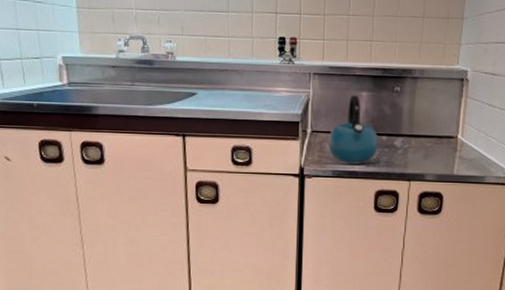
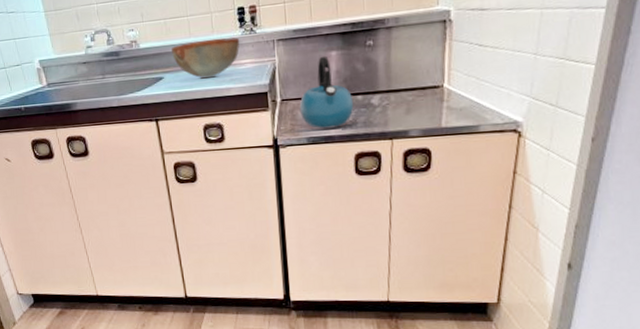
bowl: none [209,63,278,100] -> present [172,37,240,79]

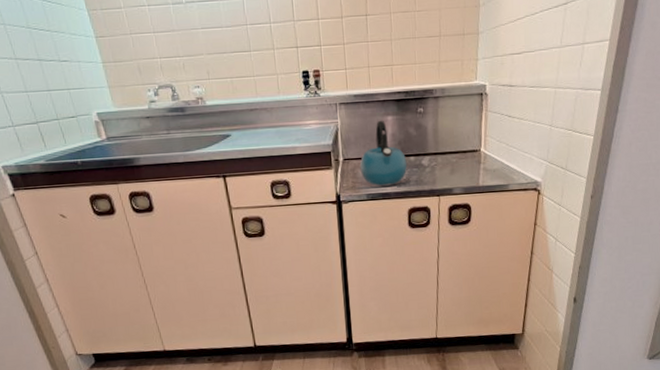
bowl: present [172,37,240,79] -> none [238,99,305,137]

